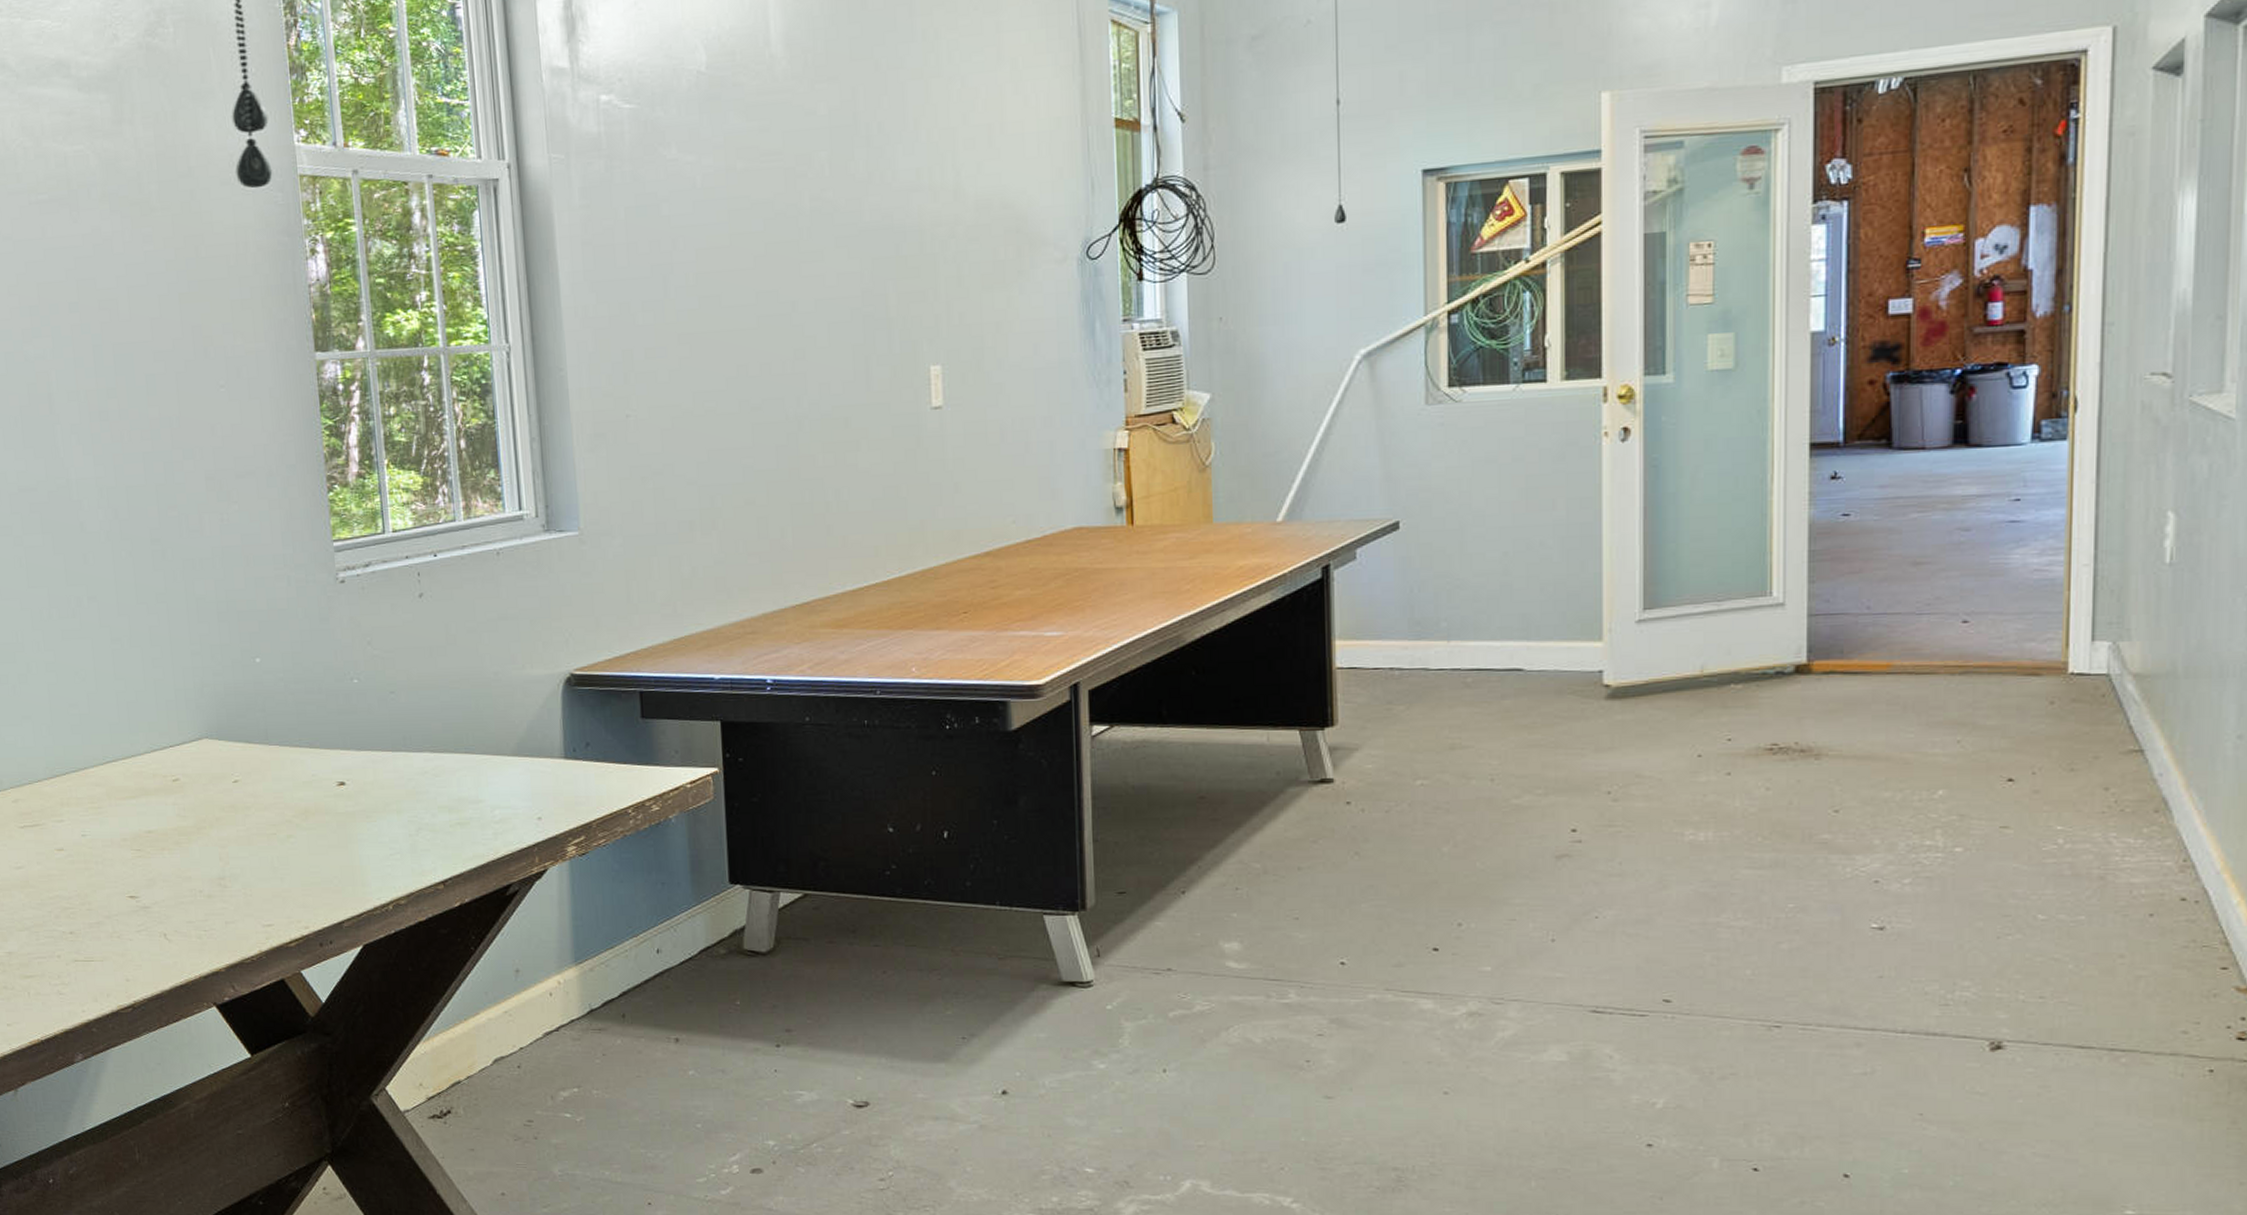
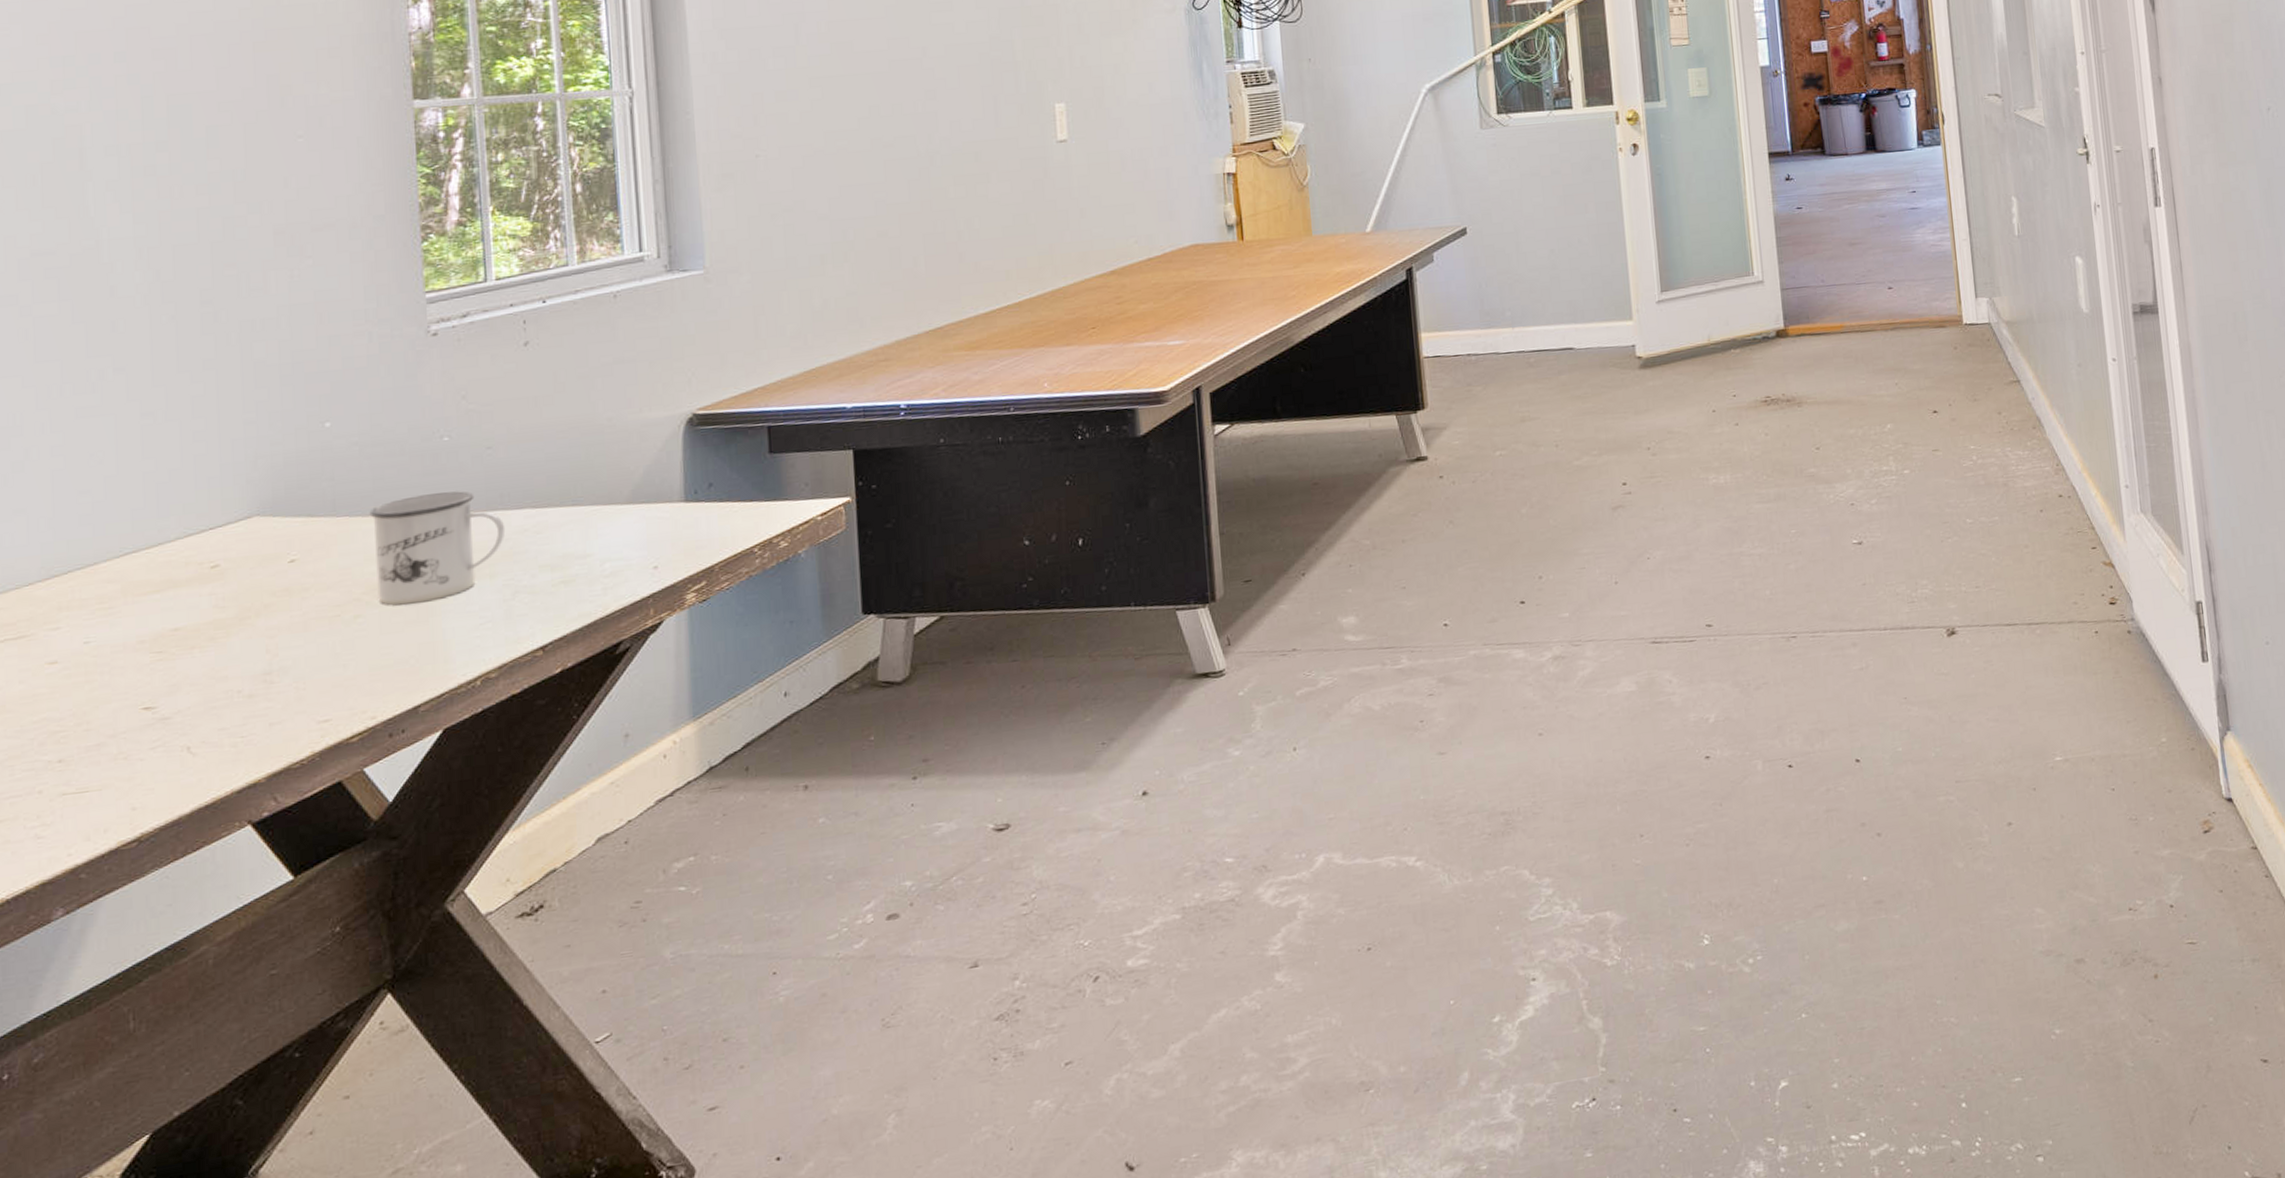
mug: none [295,730,409,830] -> present [369,491,506,606]

